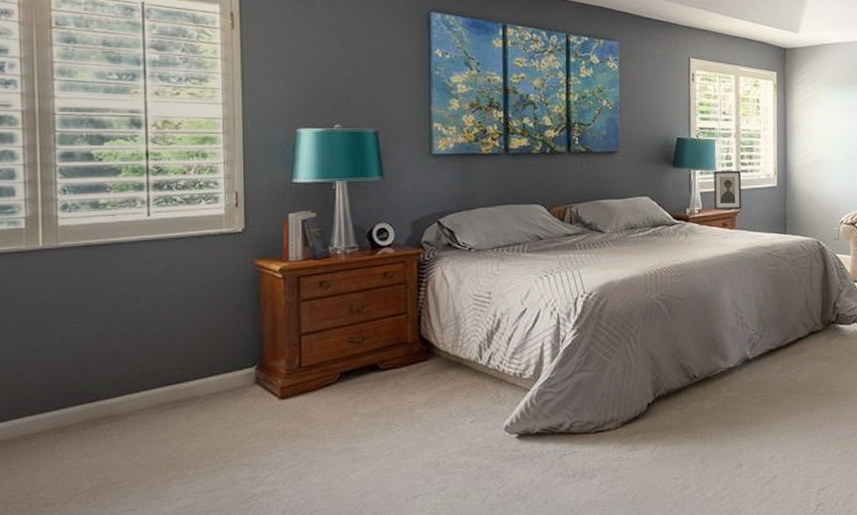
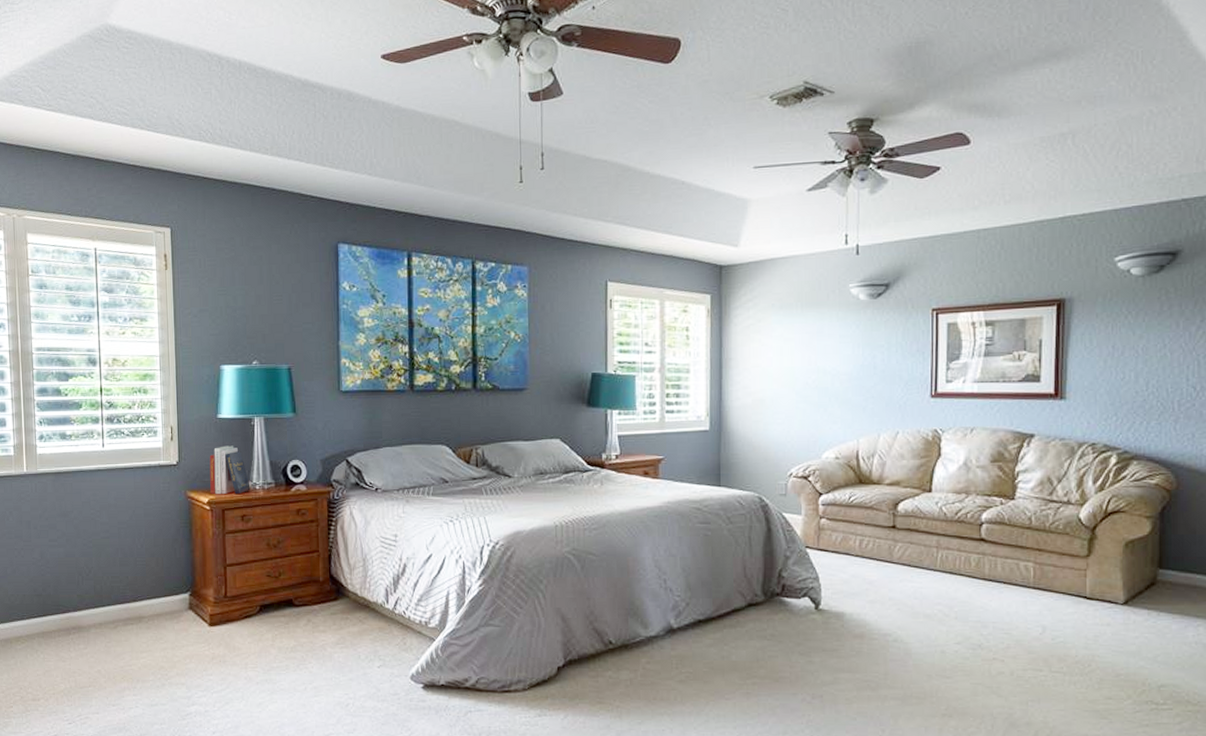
picture frame: present [713,170,742,210] -> none [633,411,667,457]

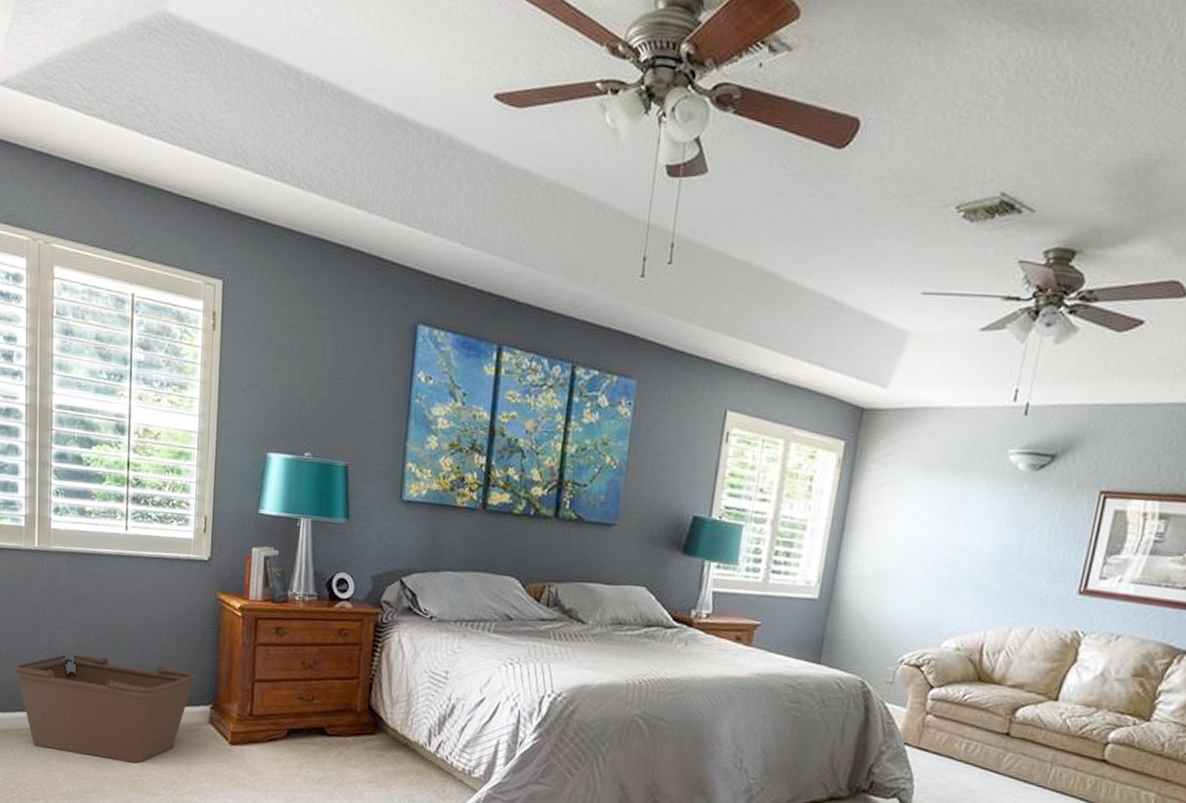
bicycle basket: none [11,561,174,655] -> present [14,653,196,763]

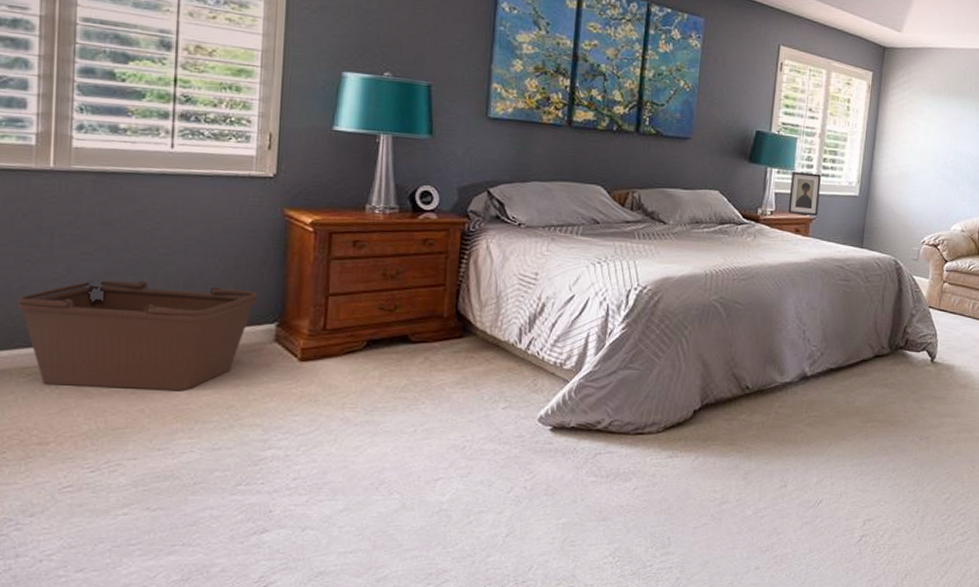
books: present [244,546,289,604] -> none [316,162,368,218]
picture frame: none [727,567,771,622] -> present [788,172,821,216]

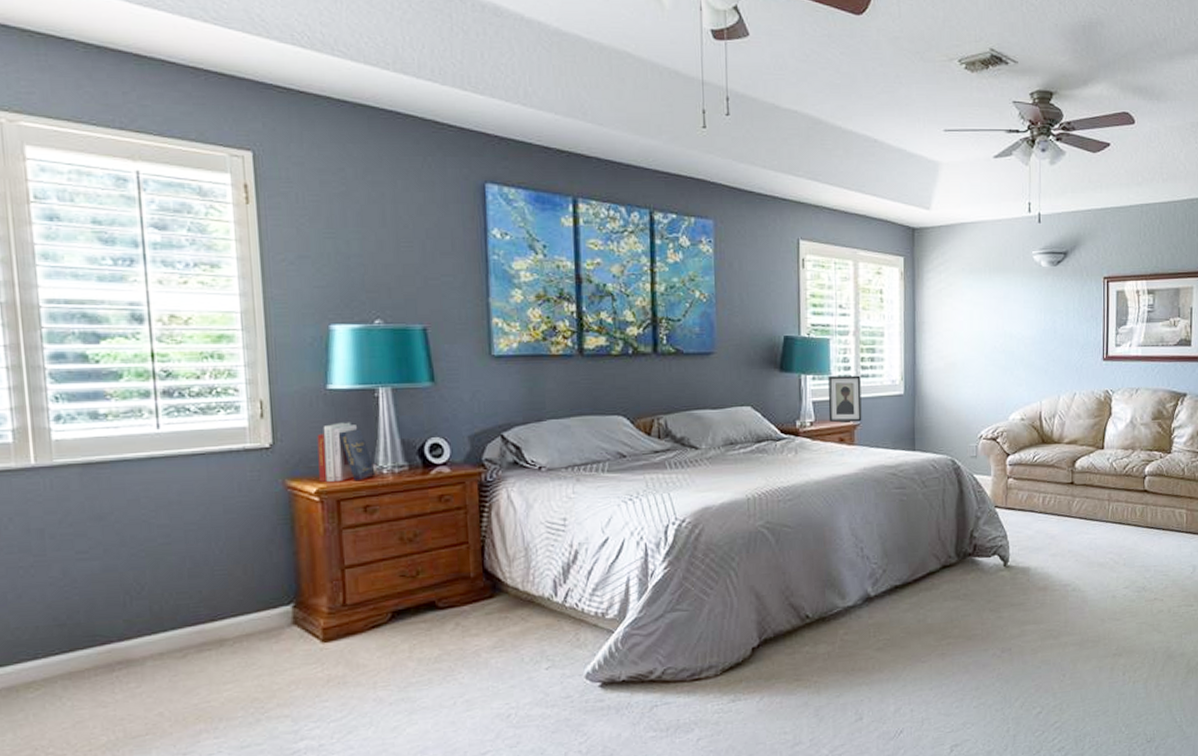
bicycle basket: present [17,280,258,391] -> none [14,571,269,698]
books: none [316,162,368,218] -> present [317,422,376,482]

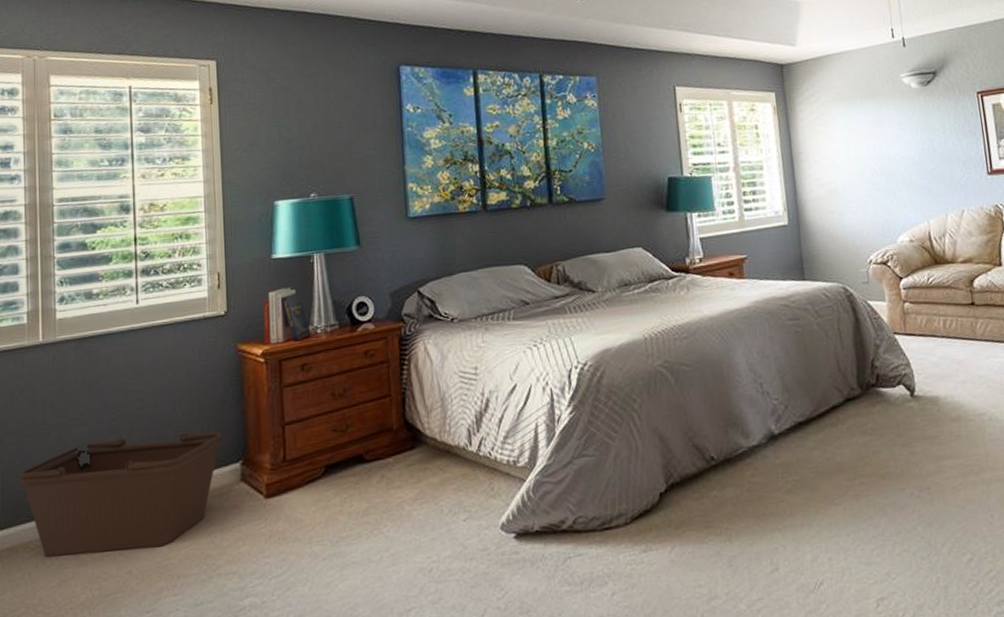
bicycle basket: none [14,571,269,698] -> present [19,432,222,558]
picture frame: present [828,375,862,423] -> none [713,209,750,257]

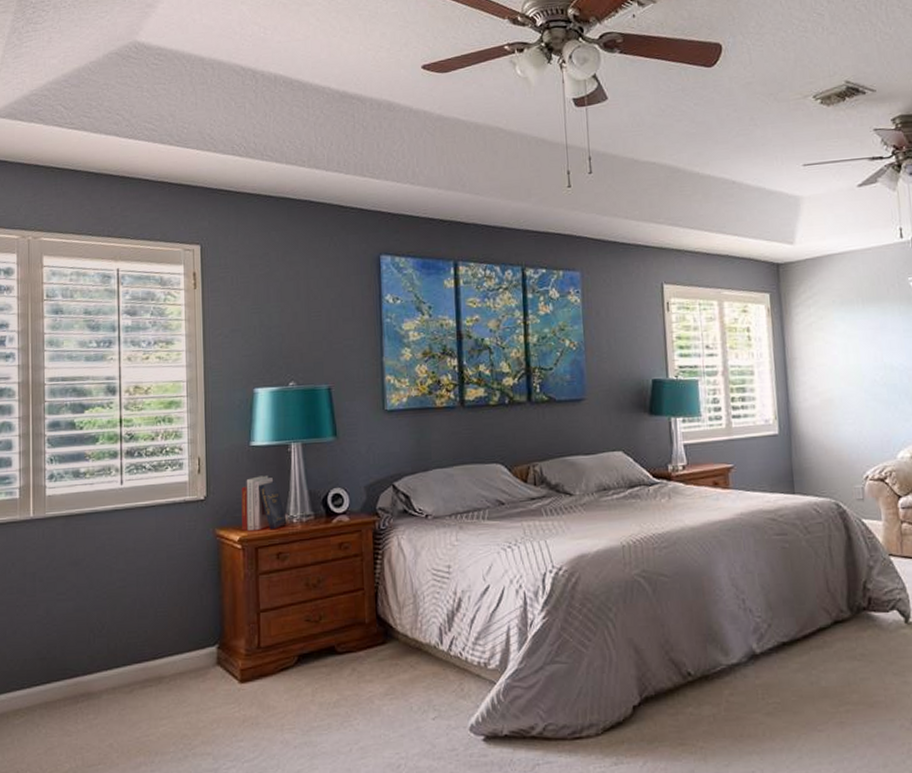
bicycle basket: present [19,432,222,558] -> none [10,613,200,725]

